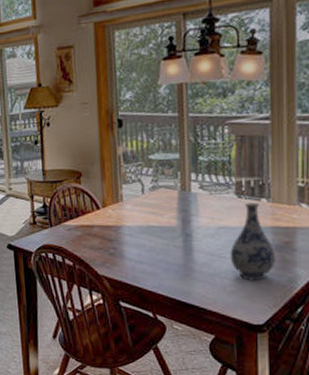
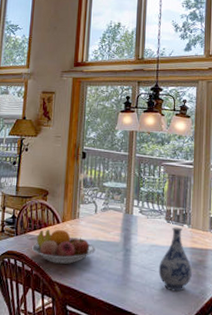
fruit bowl: none [70,216,147,255] -> present [31,229,96,264]

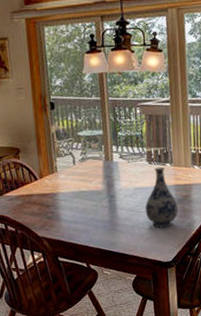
fruit bowl: present [31,229,96,264] -> none [11,185,79,220]

